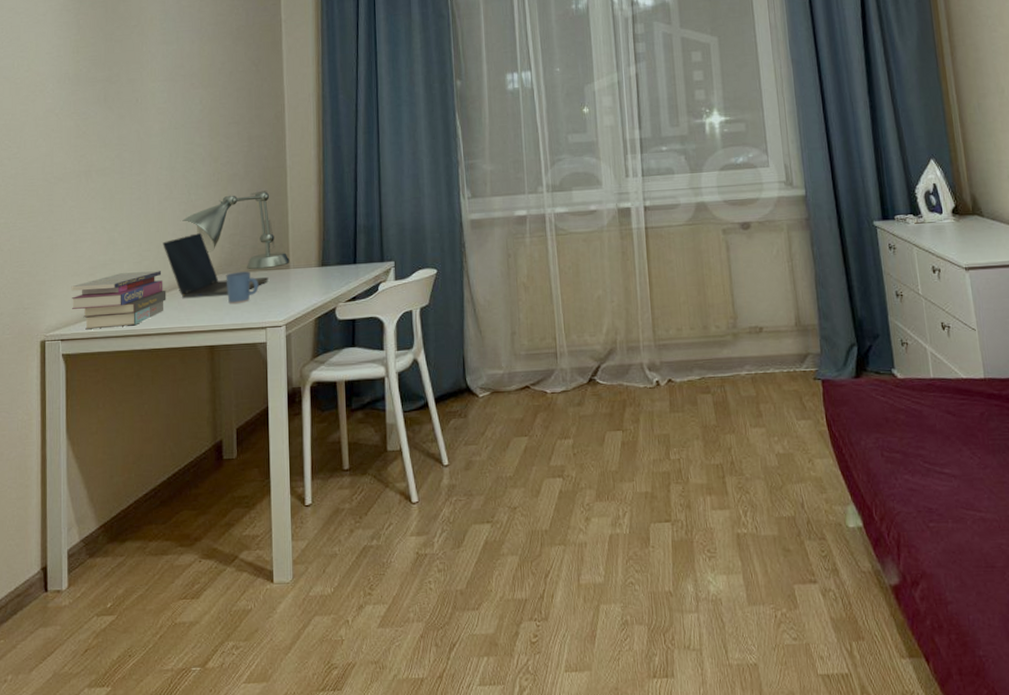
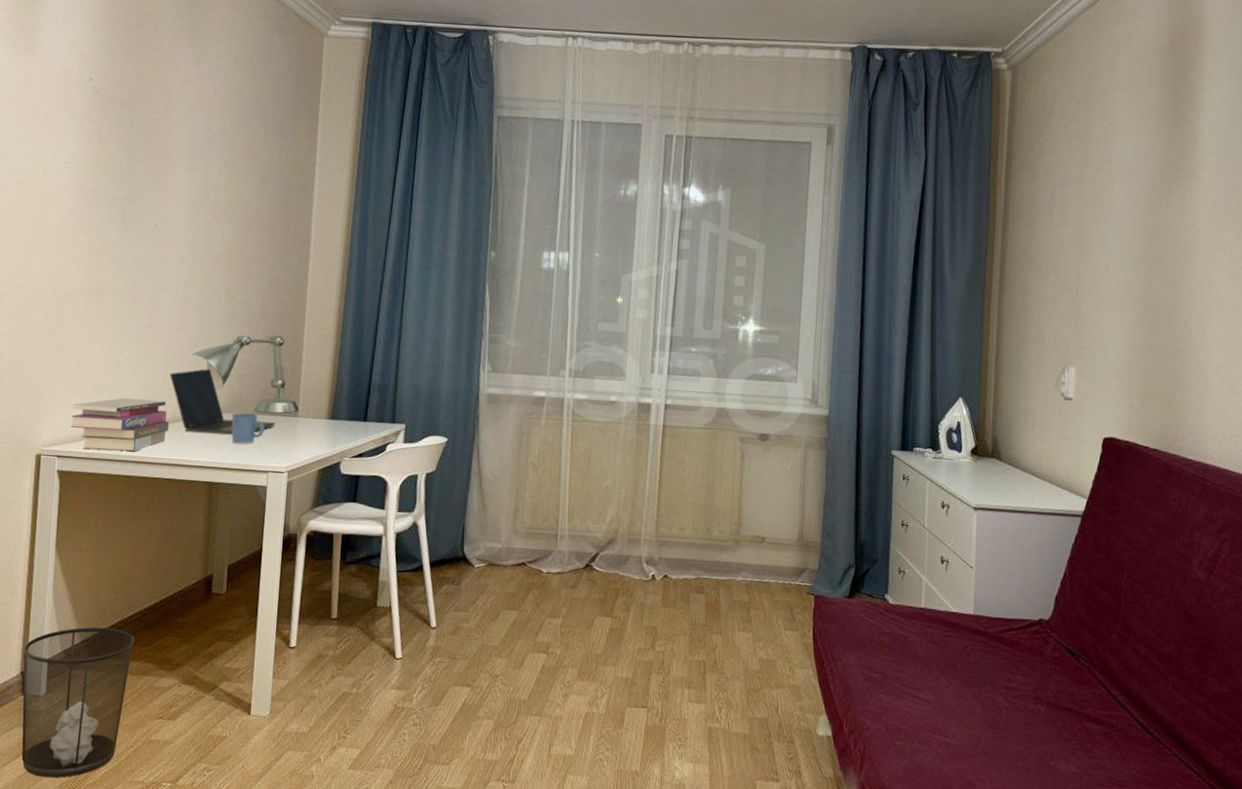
waste bin: none [42,509,152,678] -> present [21,627,135,778]

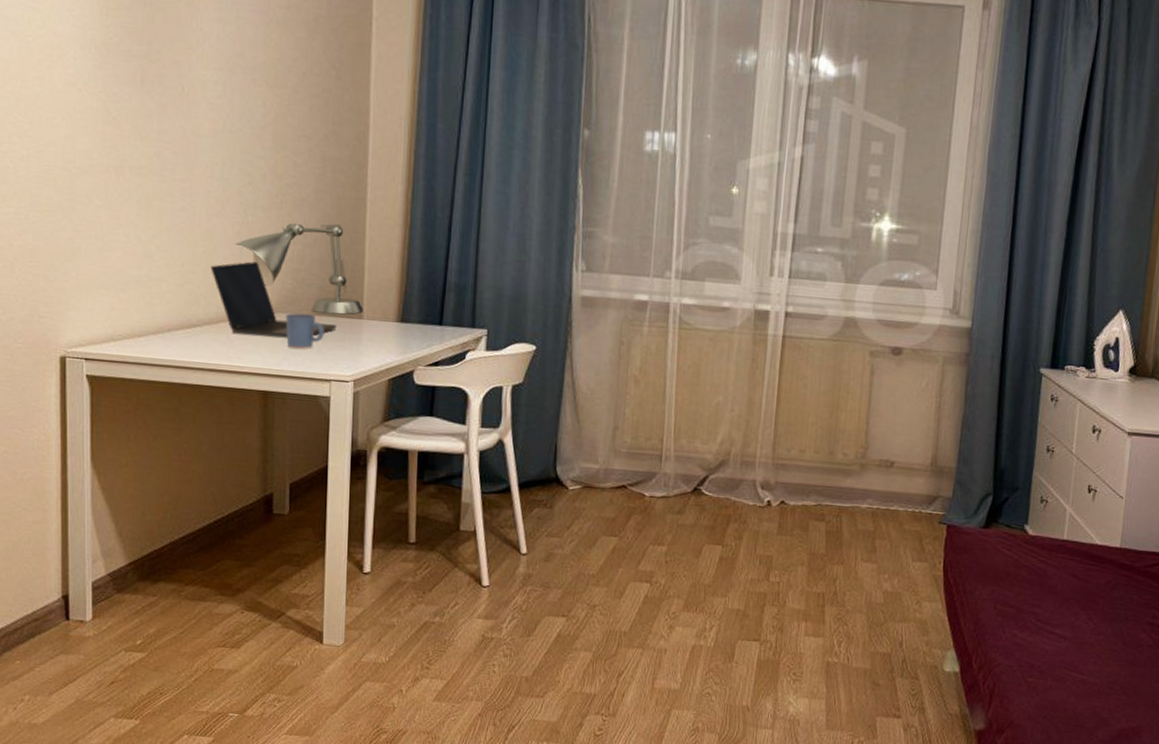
waste bin: present [21,627,135,778] -> none [63,548,189,707]
books: present [71,398,170,452] -> none [97,293,213,356]

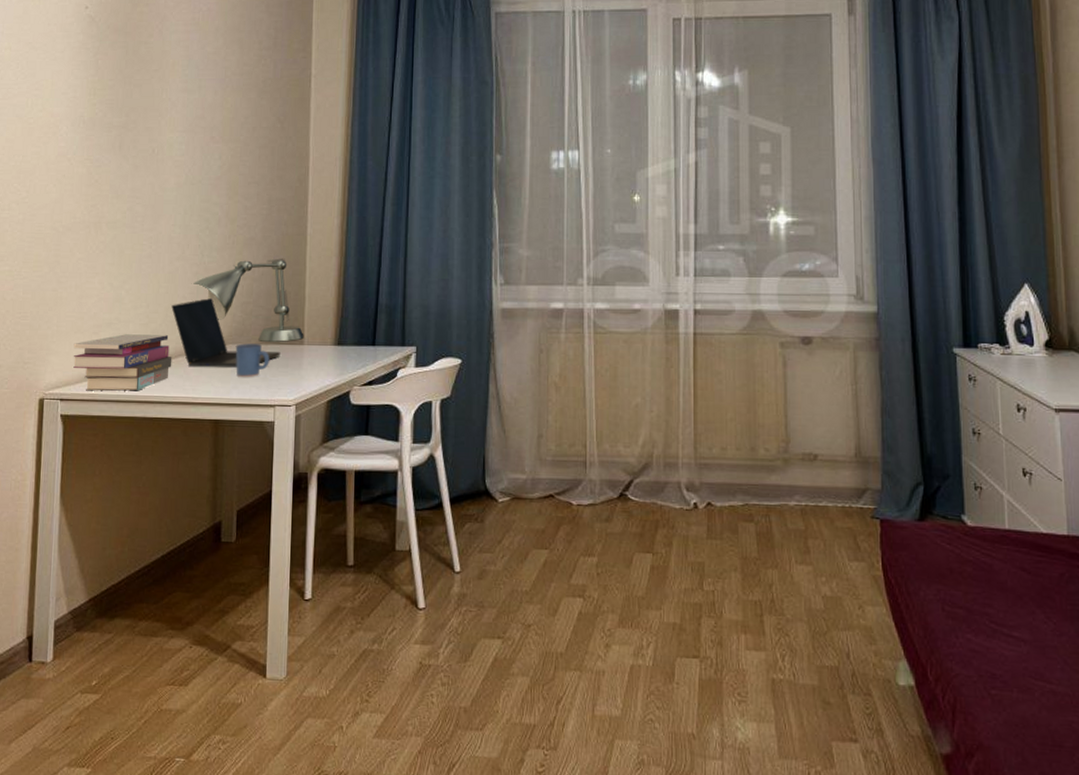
books: none [97,293,213,356] -> present [73,334,172,392]

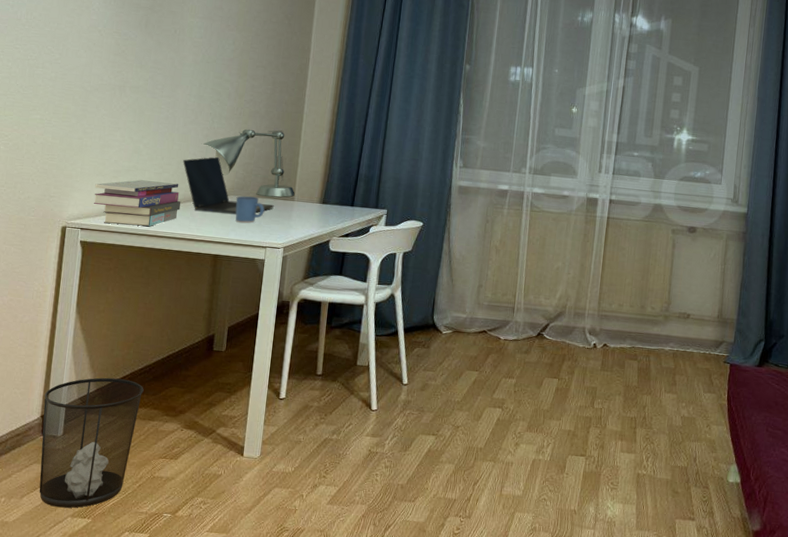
waste bin: none [29,584,143,755] -> present [39,377,144,508]

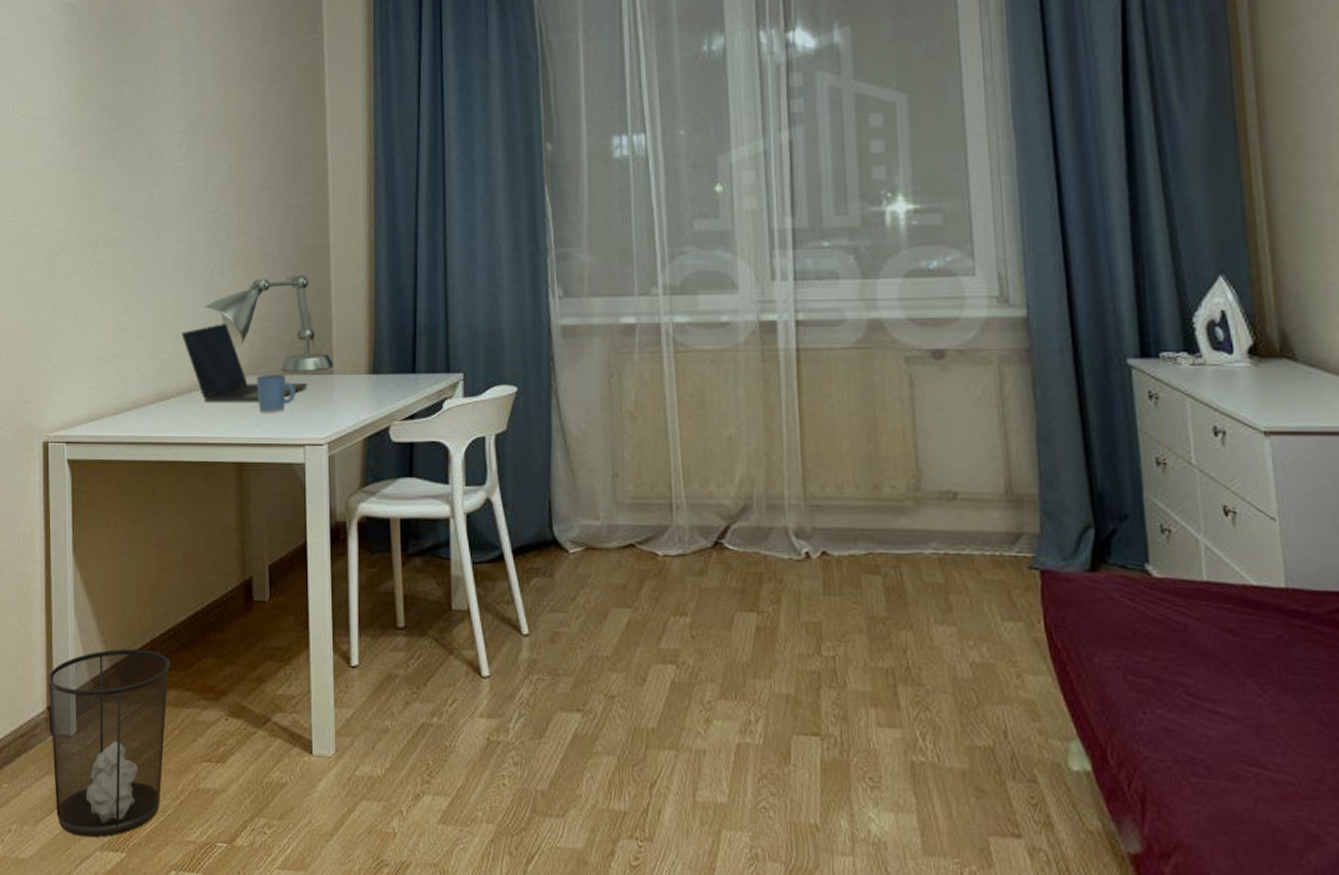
books: present [94,180,181,227] -> none [76,367,186,433]

